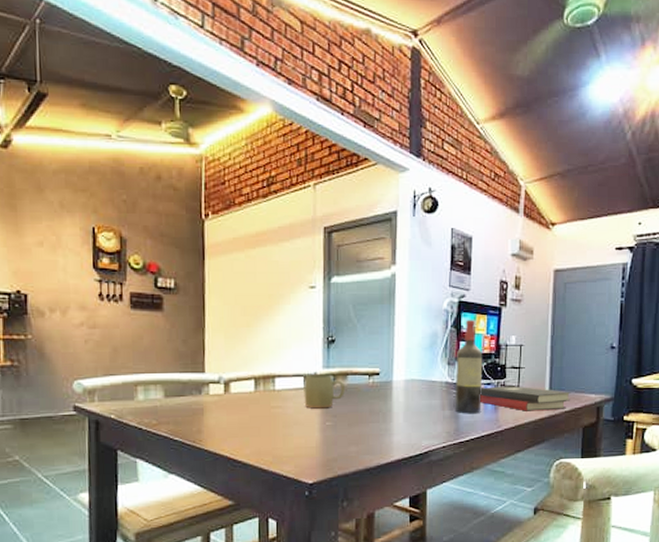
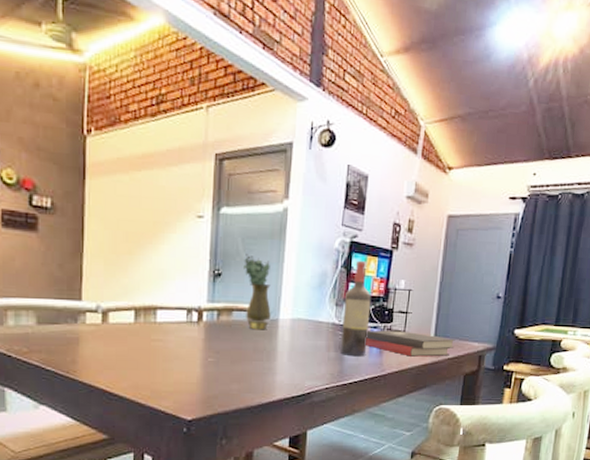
mug: present [303,373,345,409] -> none [186,307,229,344]
vase: none [356,320,385,393] -> present [243,254,271,330]

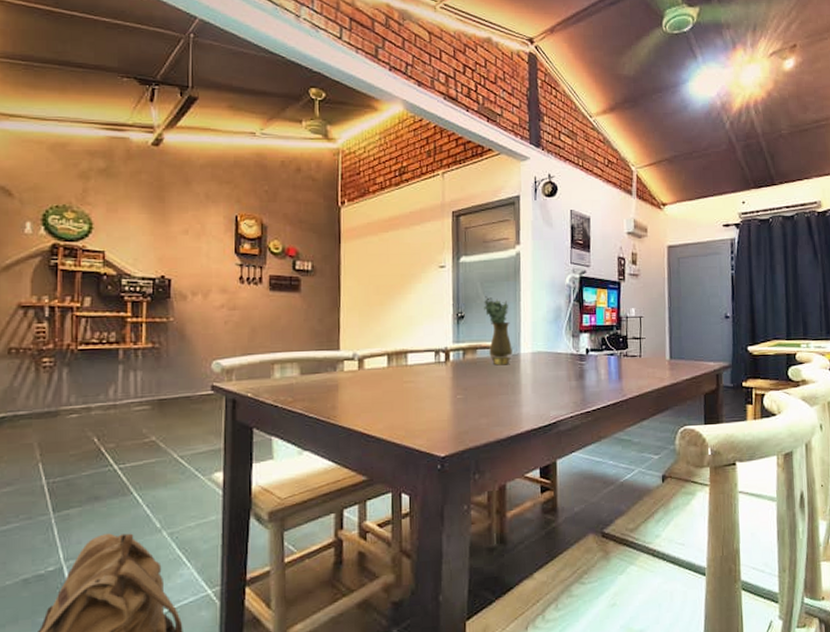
wine bottle: present [340,260,372,357] -> none [579,293,606,384]
hardback book: present [366,330,455,357] -> none [604,355,691,380]

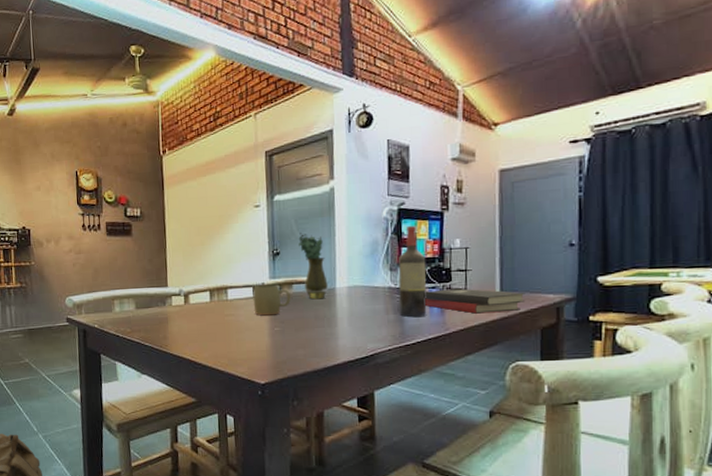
mug: none [435,348,474,382] -> present [253,284,291,316]
wine bottle: none [579,293,606,384] -> present [398,225,427,318]
hardback book: none [604,355,691,380] -> present [425,288,525,314]

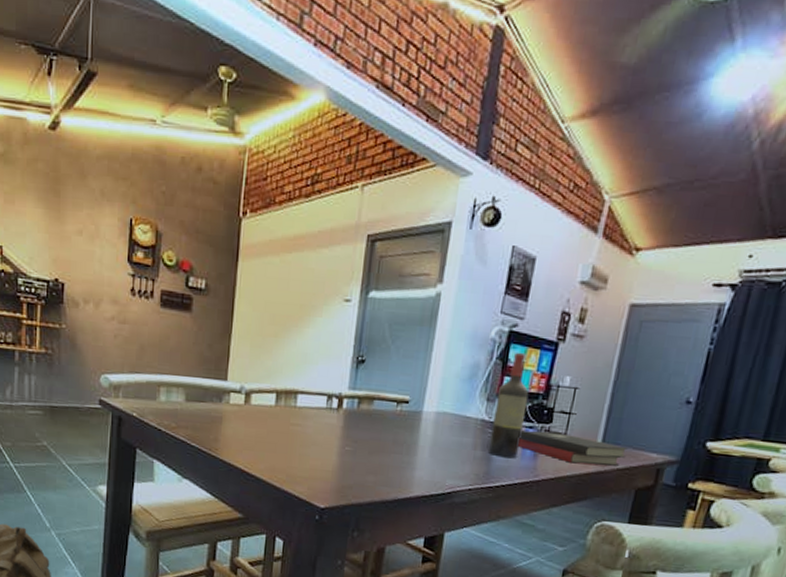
mug: present [253,284,291,316] -> none [325,394,370,433]
vase: present [298,233,328,300] -> none [387,341,417,422]

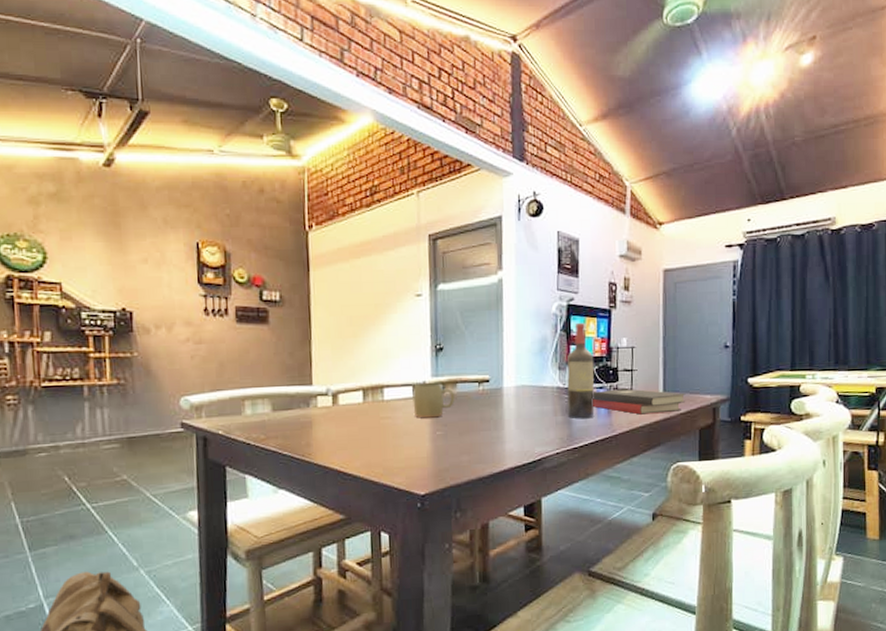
mug: none [325,394,370,433] -> present [412,382,454,418]

